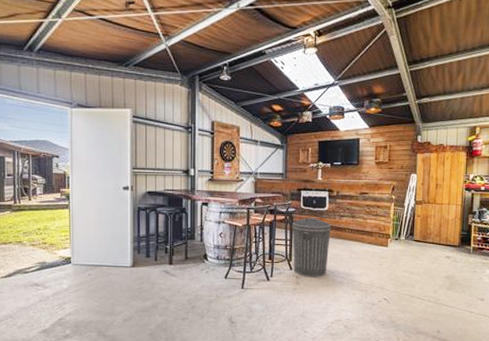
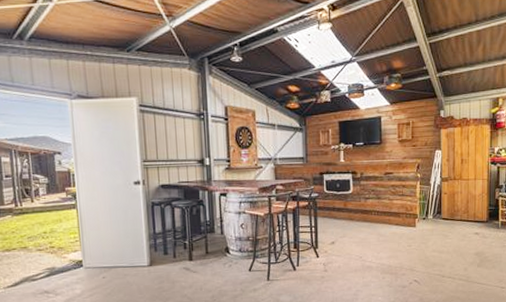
trash can: present [292,217,332,278] -> none [316,201,358,264]

